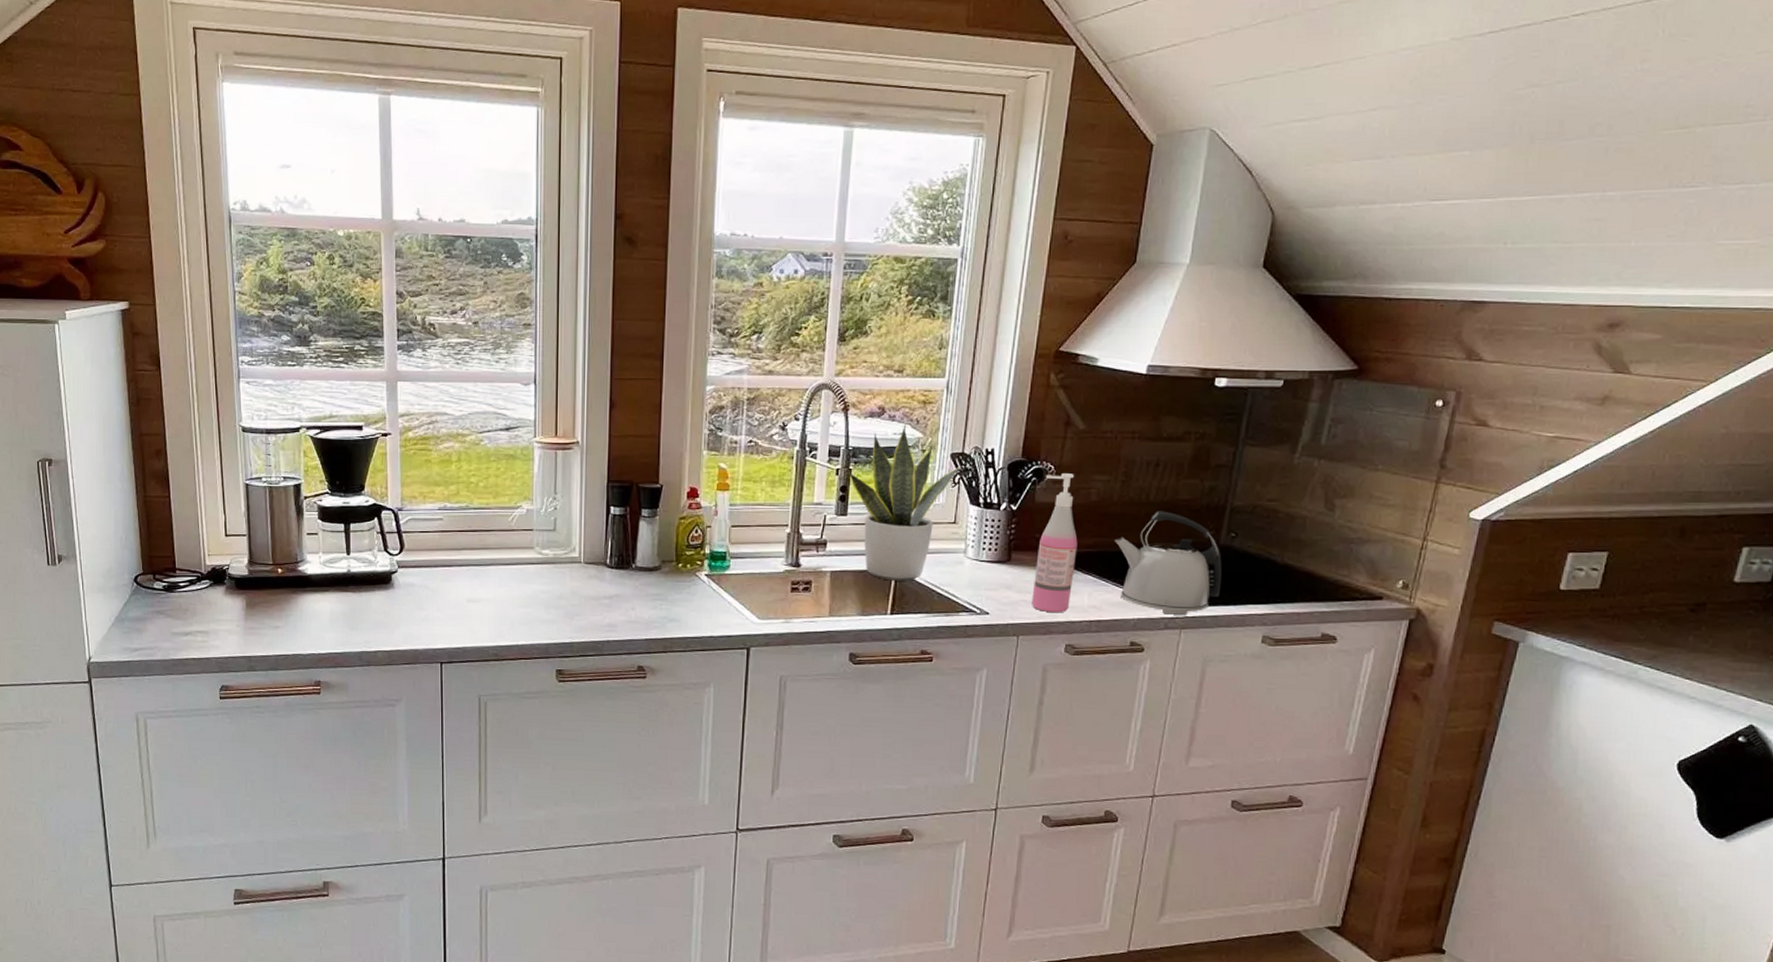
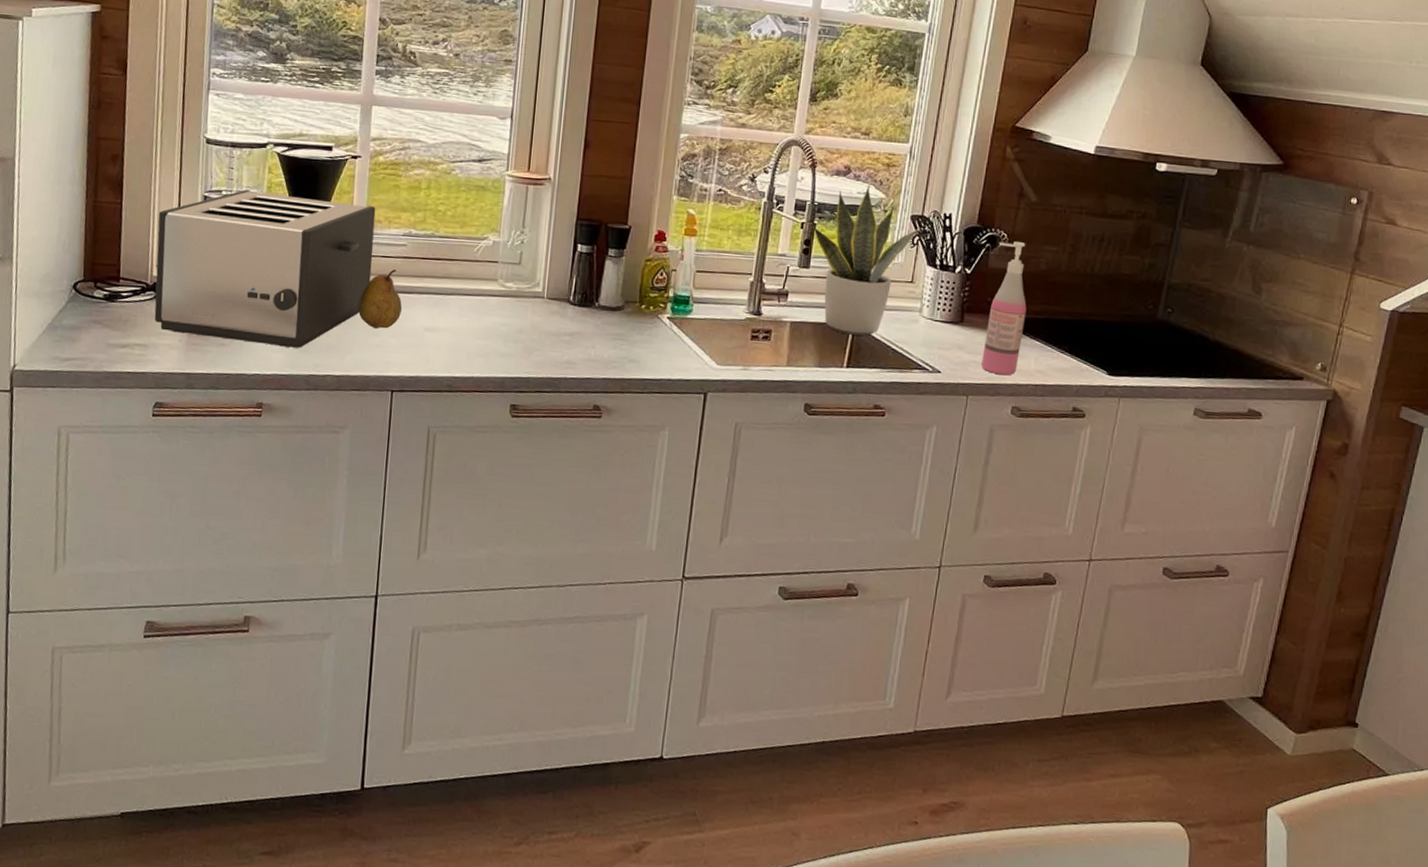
toaster: none [205,475,411,626] -> present [154,190,376,348]
fruit: none [401,544,443,604] -> present [358,269,402,329]
kettle: present [1115,511,1222,615] -> none [1061,283,1159,384]

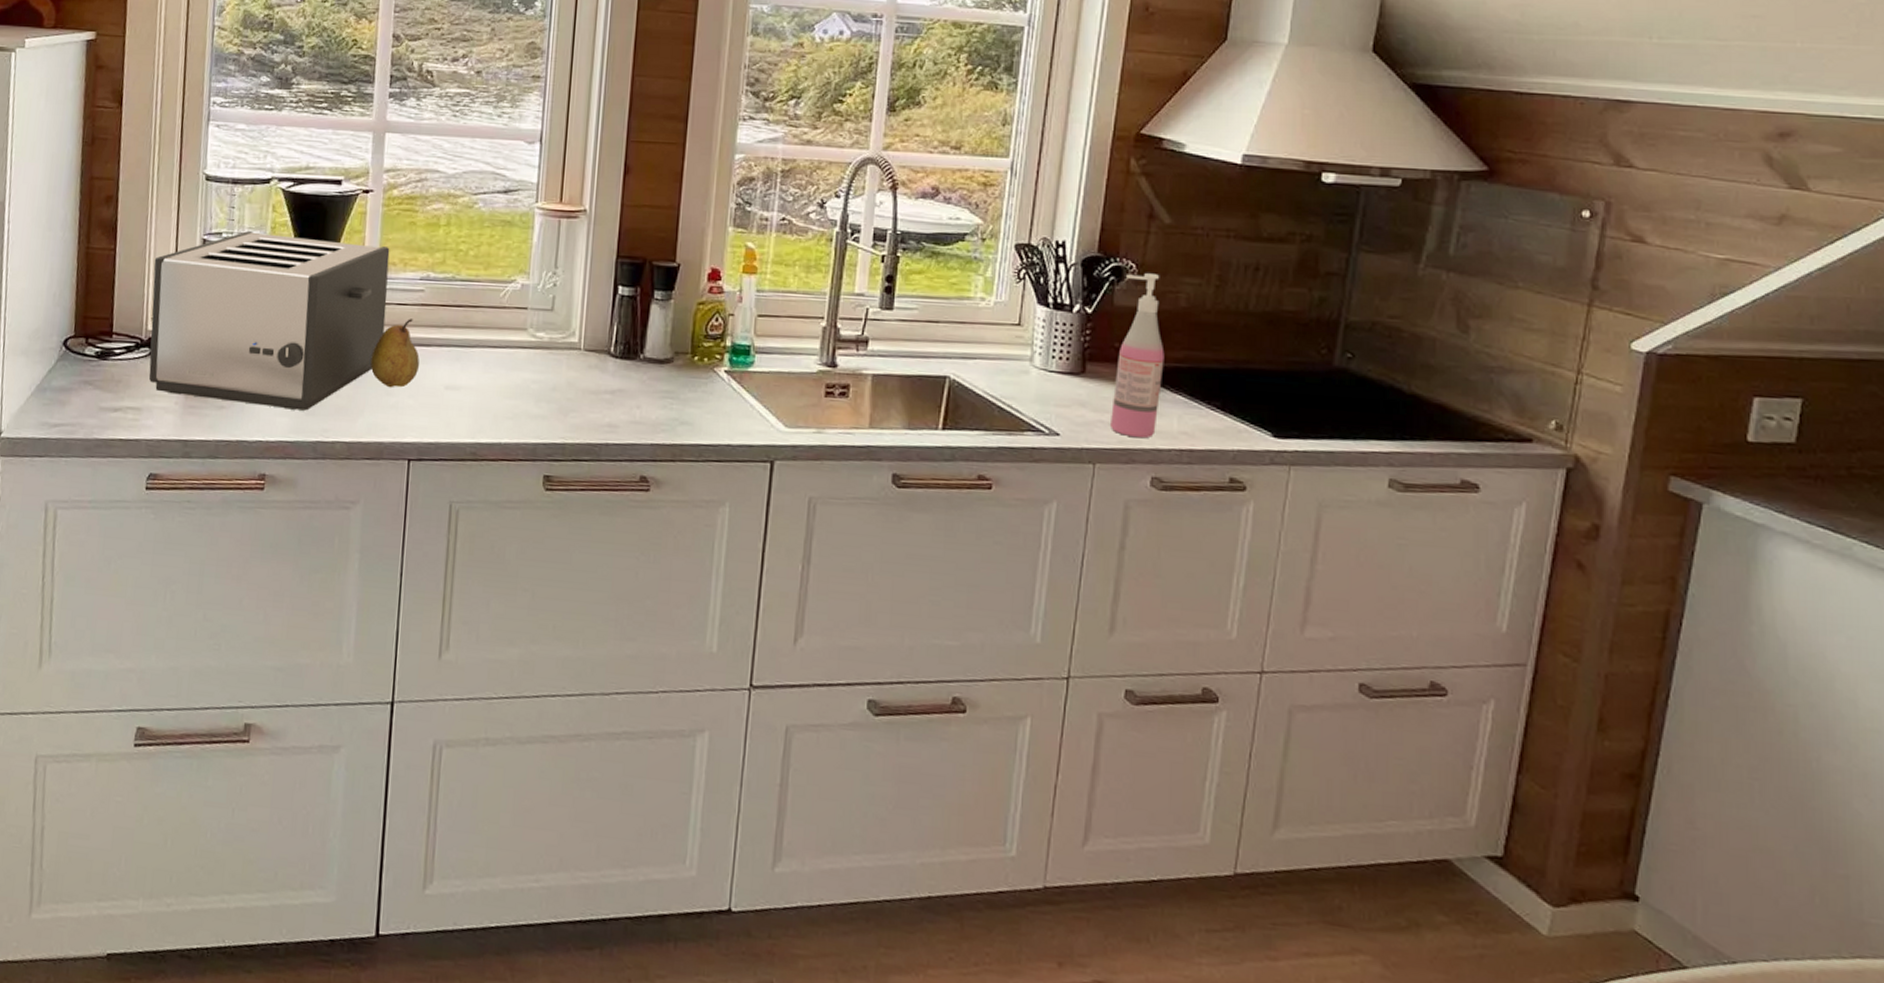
potted plant: present [813,185,922,336] -> none [896,208,1029,391]

